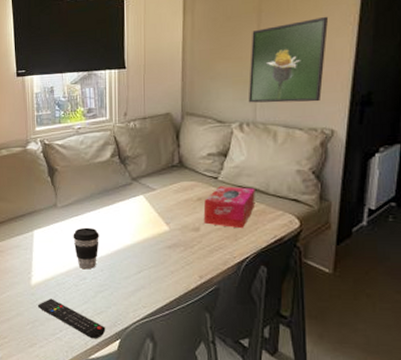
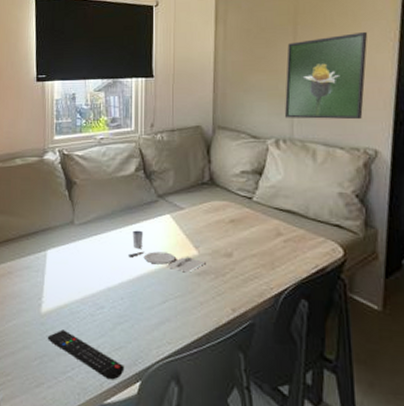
coffee cup: present [73,227,99,270] -> none [91,248,120,297]
place setting: none [106,210,176,246] -> present [128,230,206,273]
tissue box: present [203,186,255,229] -> none [236,207,294,256]

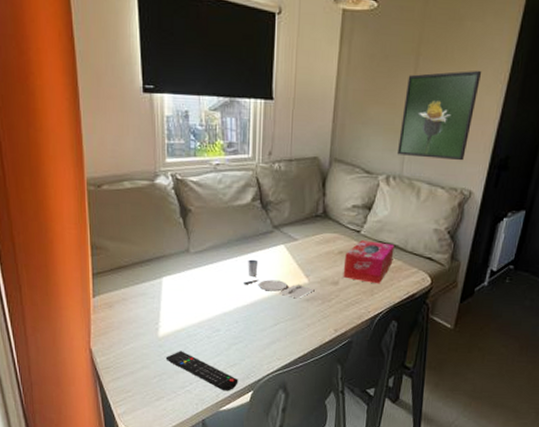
tissue box: none [236,207,294,256] -> present [343,240,395,284]

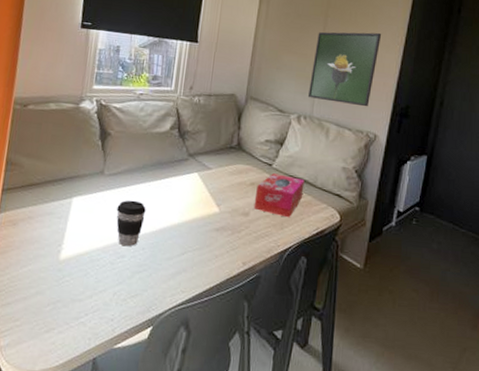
remote control: present [165,351,239,391] -> none [63,276,138,326]
coffee cup: none [207,276,236,321] -> present [116,200,146,247]
place setting: present [243,259,315,299] -> none [154,185,225,228]

